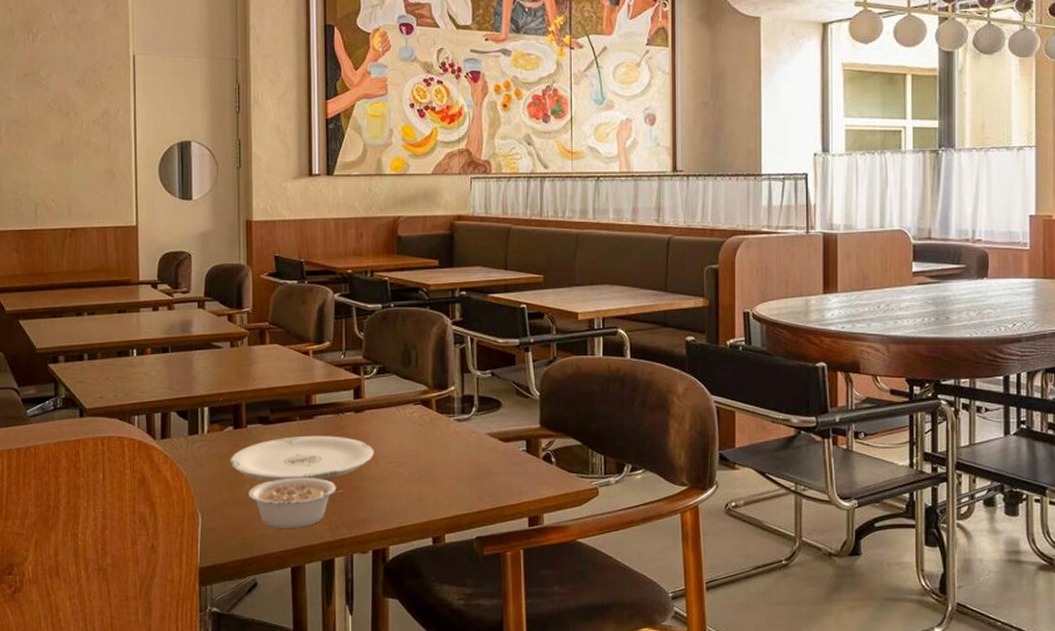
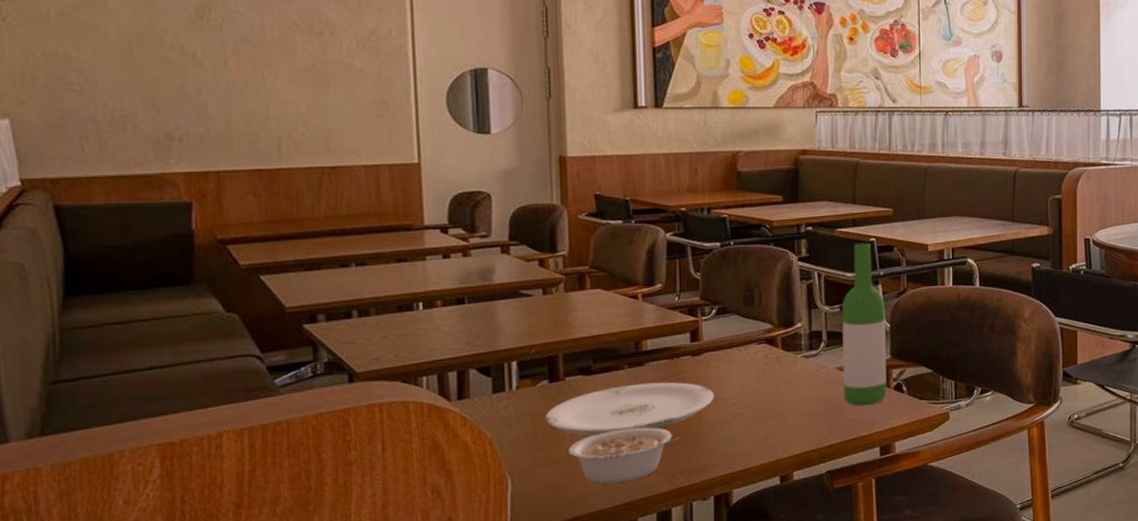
wine bottle: none [493,309,536,474] -> present [842,242,887,406]

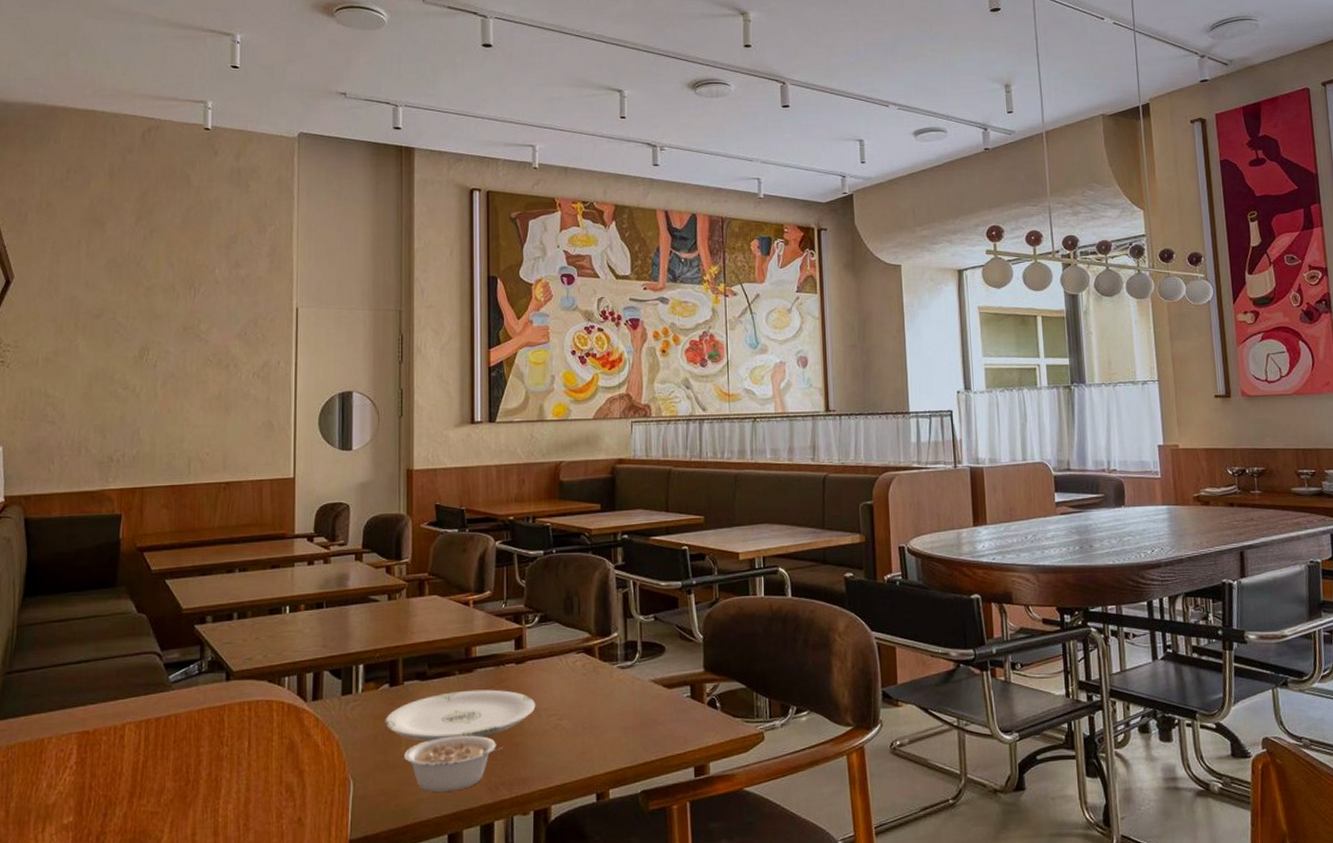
wine bottle: present [842,242,887,406] -> none [656,551,700,722]

